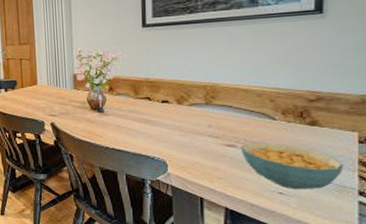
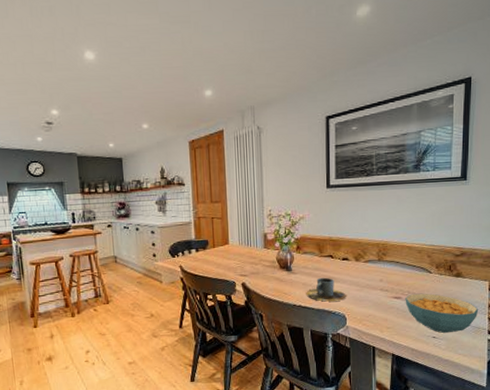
cup: none [120,120,167,146] -> present [306,277,346,302]

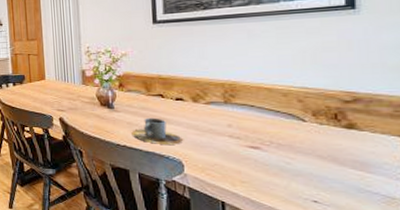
cereal bowl: present [405,293,479,333] -> none [266,144,391,199]

